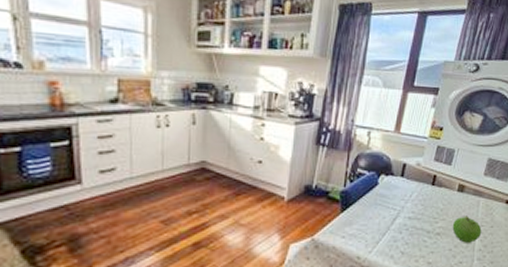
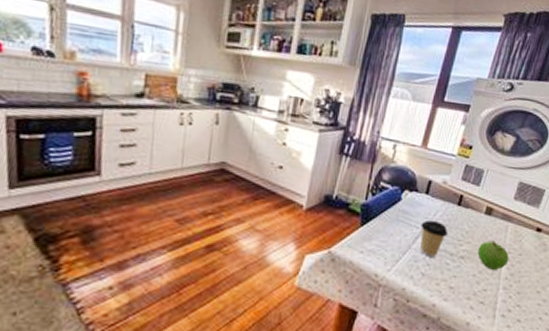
coffee cup: none [398,202,424,236] -> present [420,220,448,257]

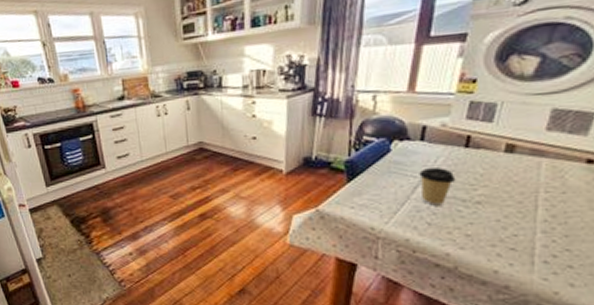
fruit: present [477,240,509,270] -> none [499,180,547,213]

